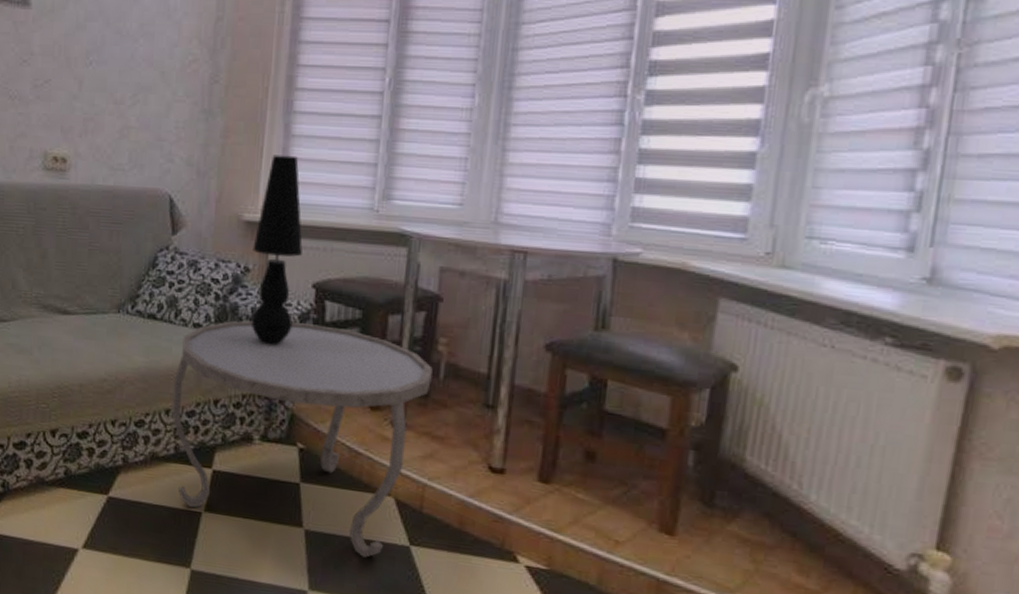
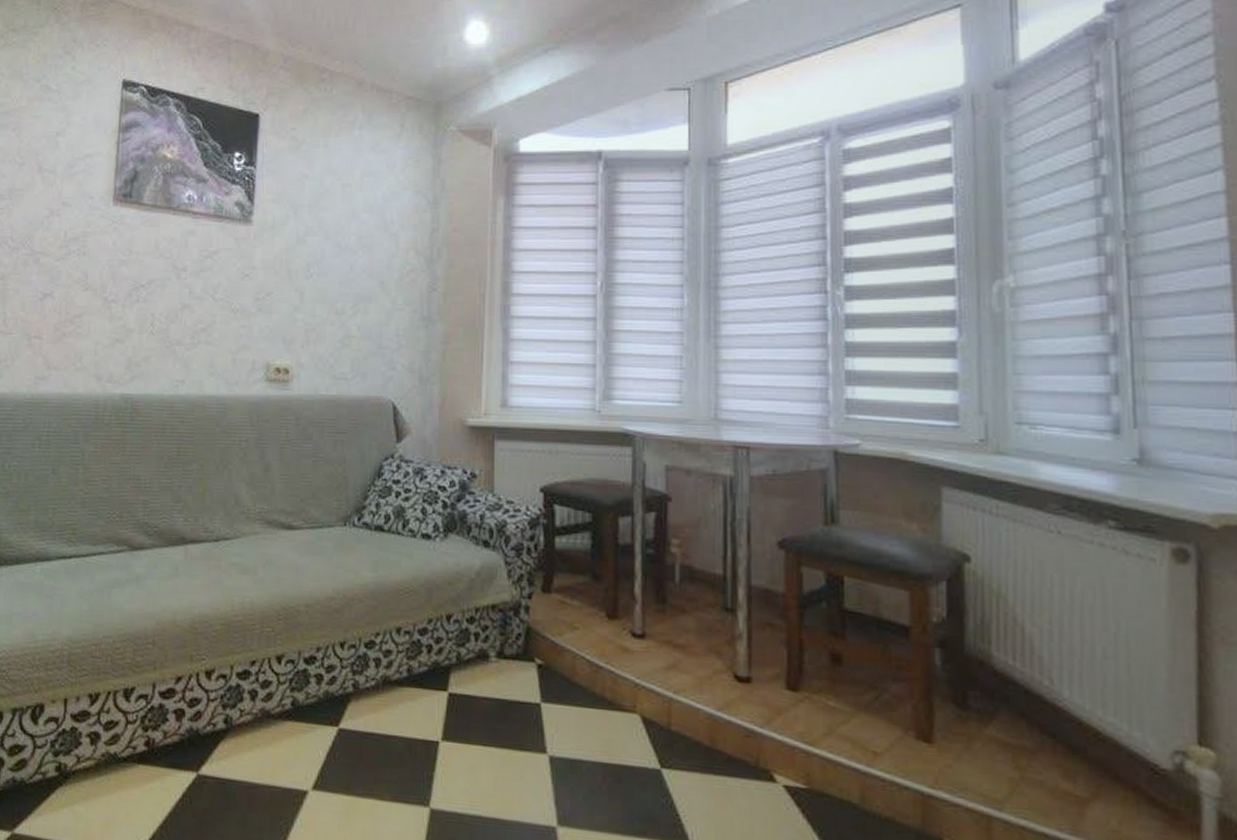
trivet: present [172,320,433,558] -> none [403,528,668,785]
table lamp: present [251,155,303,346] -> none [478,359,528,554]

